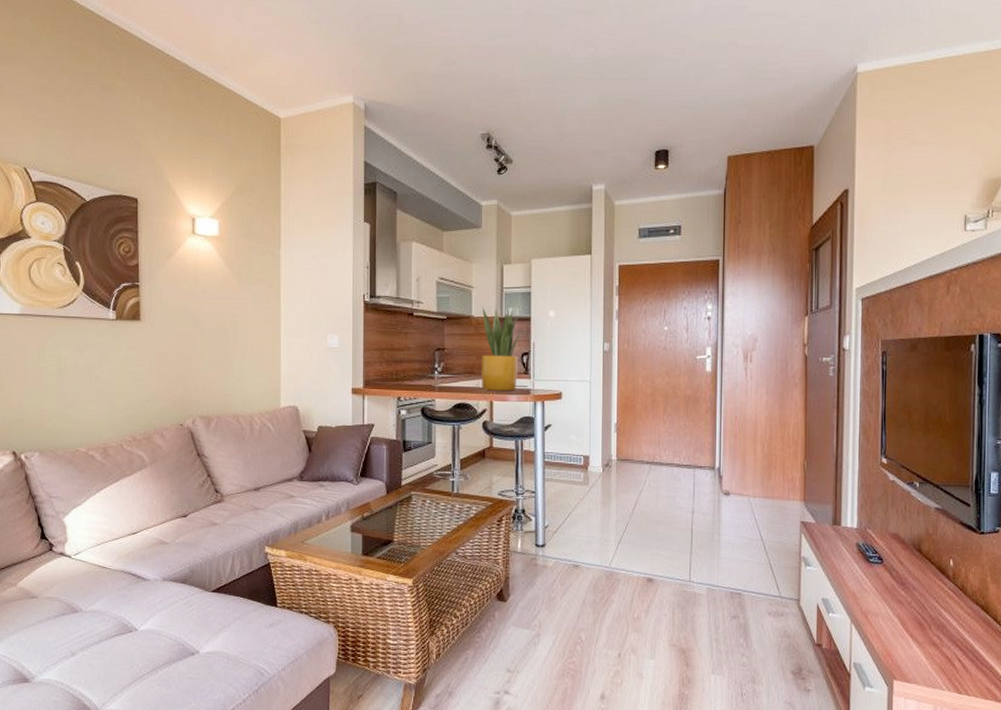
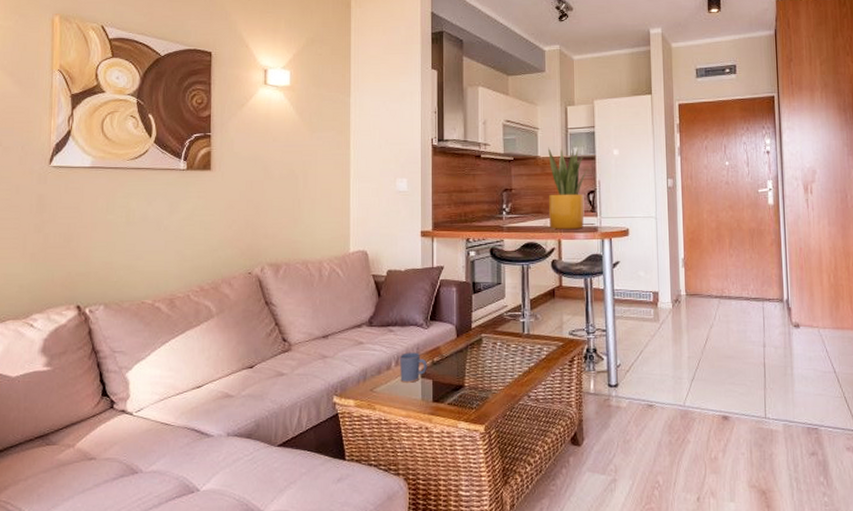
mug: none [329,507,357,536] -> present [399,352,427,383]

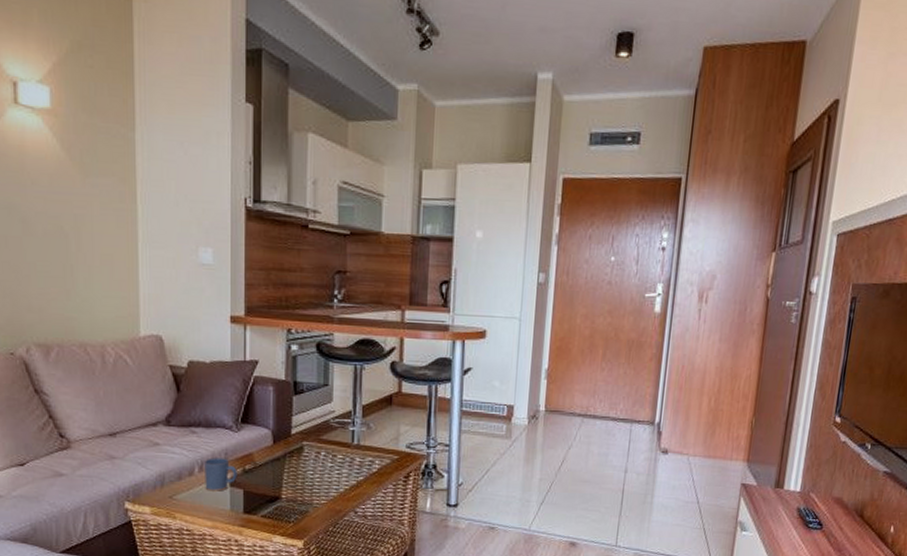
planter: present [548,147,589,229] -> none [390,221,445,326]

